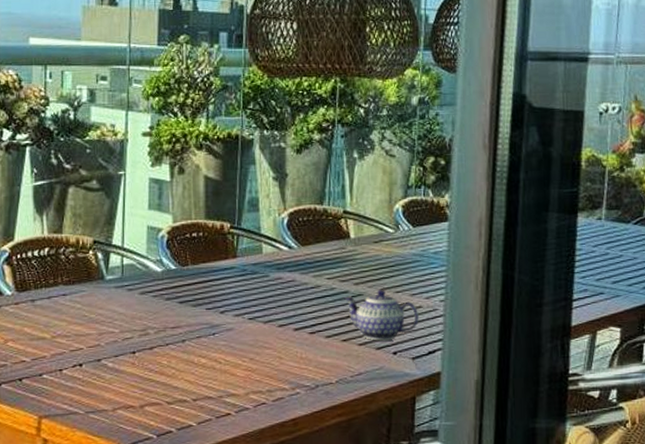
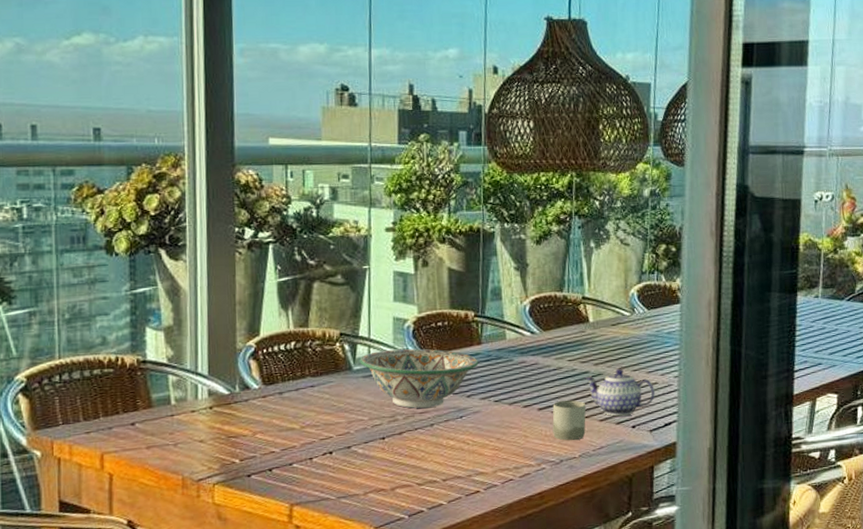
decorative bowl: none [112,259,233,323] -> present [359,348,479,408]
cup: none [308,321,345,365] -> present [552,400,587,441]

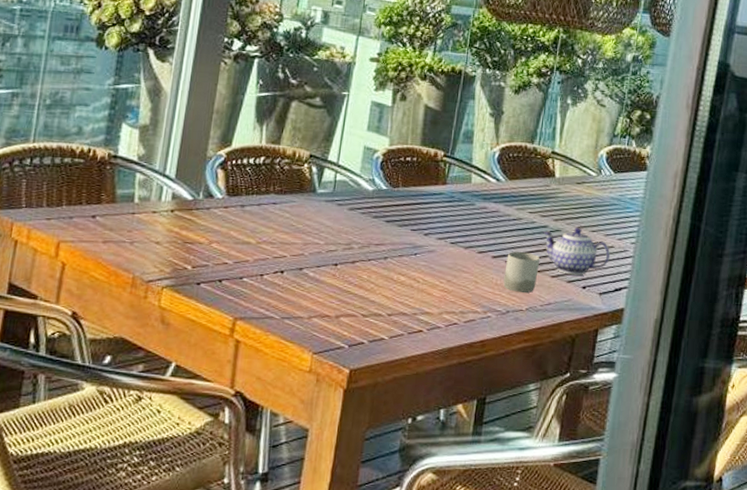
decorative bowl: present [359,348,479,408] -> none [324,177,441,240]

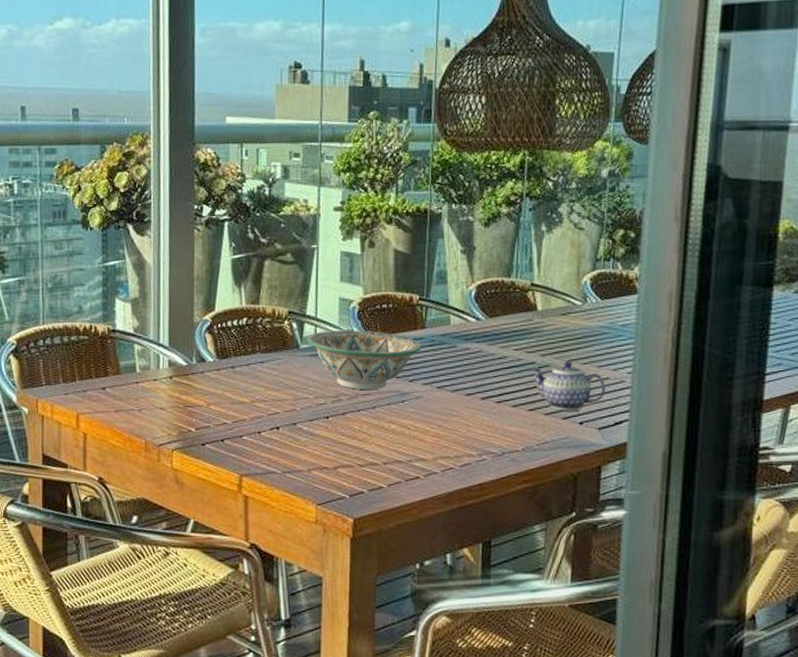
decorative bowl: none [324,177,441,240] -> present [306,329,422,390]
cup: present [503,252,541,293] -> none [495,391,532,433]

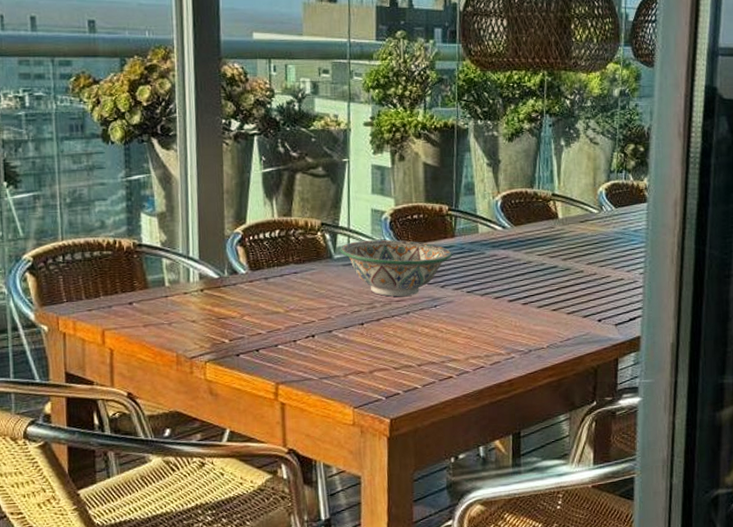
teapot: present [531,361,605,411] -> none [553,264,621,310]

